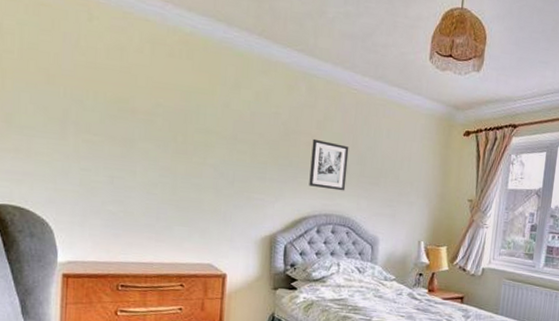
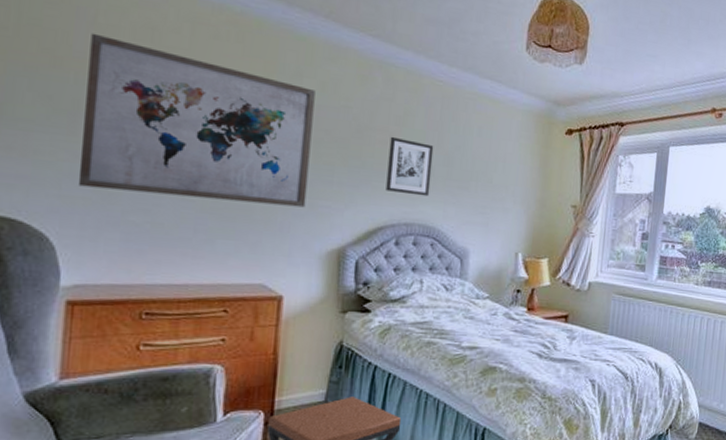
wall art: none [68,54,251,200] -> present [77,33,316,208]

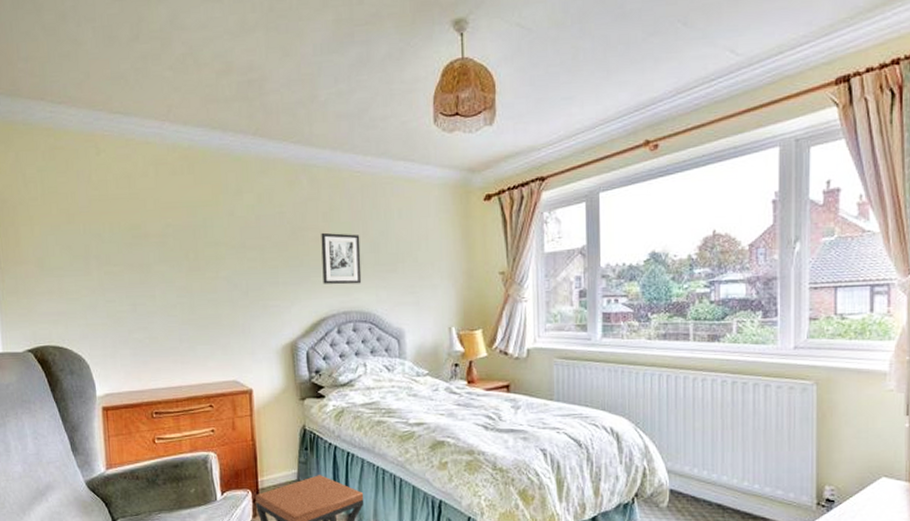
wall art: present [77,33,316,208] -> none [89,189,260,315]

